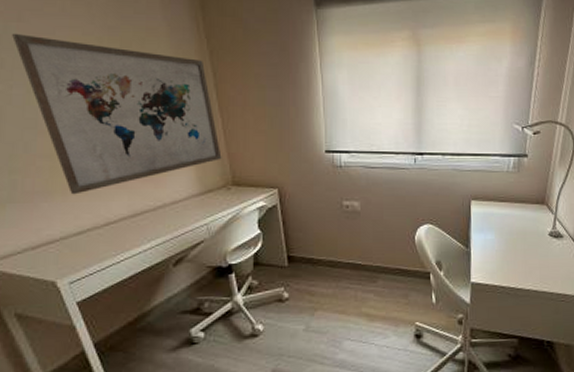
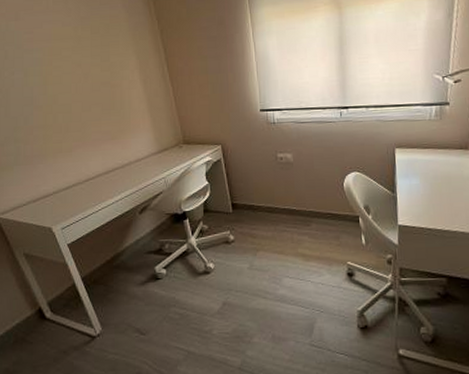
wall art: present [12,33,222,195] -> none [12,29,174,157]

